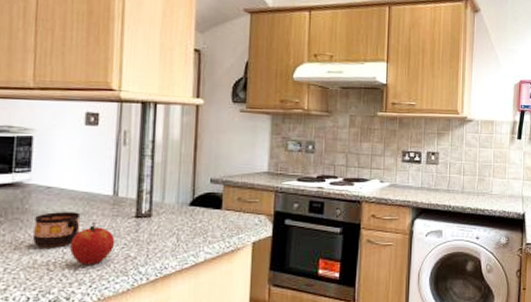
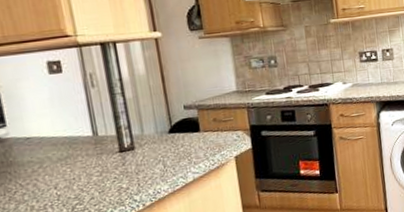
cup: present [32,212,80,248] -> none [22,156,69,194]
apple: present [70,221,115,265] -> none [62,162,106,203]

